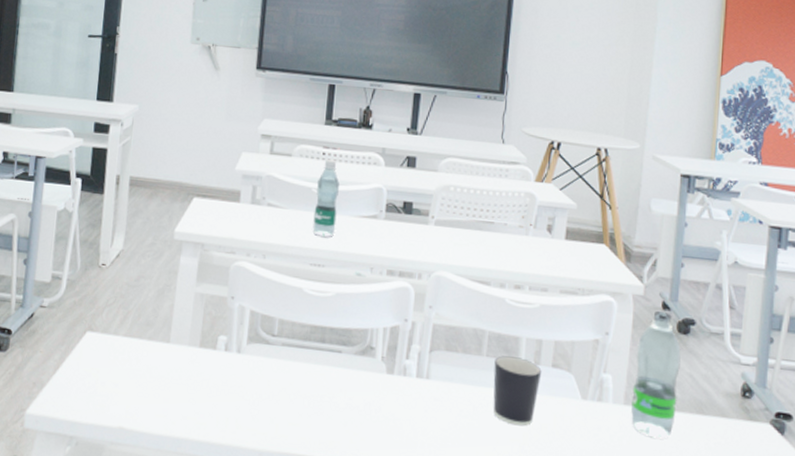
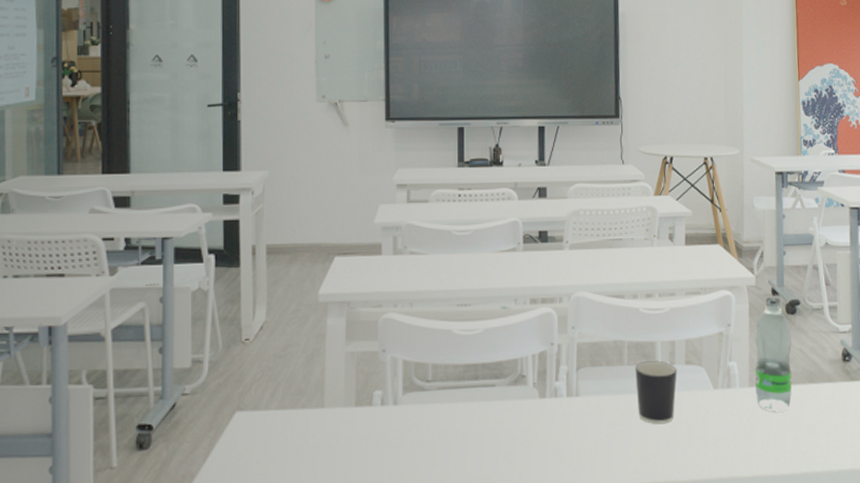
bottle: present [312,159,339,238] -> none [455,200,478,277]

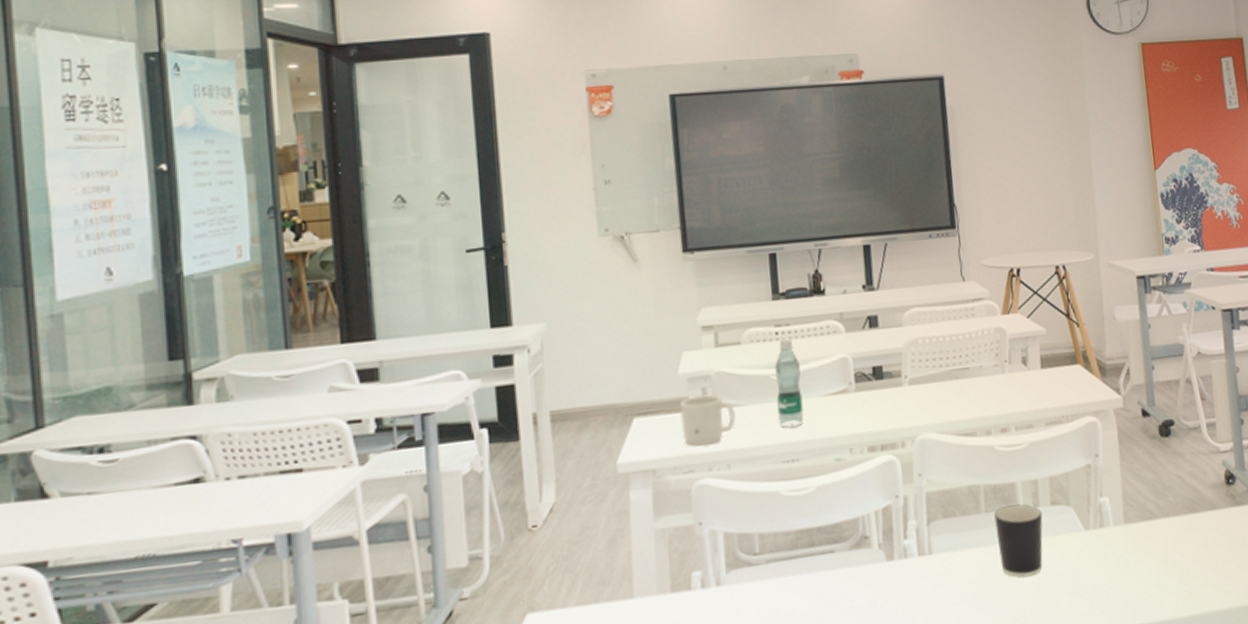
mug: none [373,241,420,285] -> present [679,394,736,446]
bottle: none [455,200,478,277] -> present [775,337,804,428]
bottle: present [755,297,792,412] -> none [1126,419,1173,550]

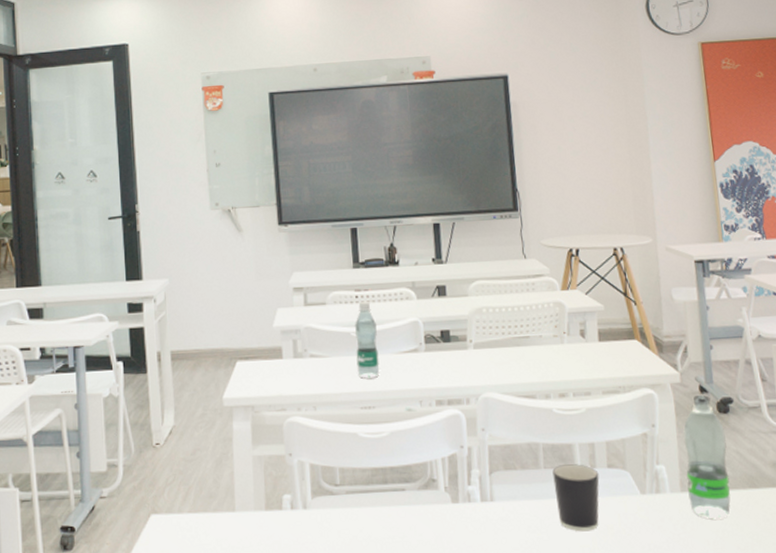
mug: present [679,394,736,446] -> none [274,345,321,389]
bottle: none [1126,419,1173,550] -> present [683,395,731,520]

